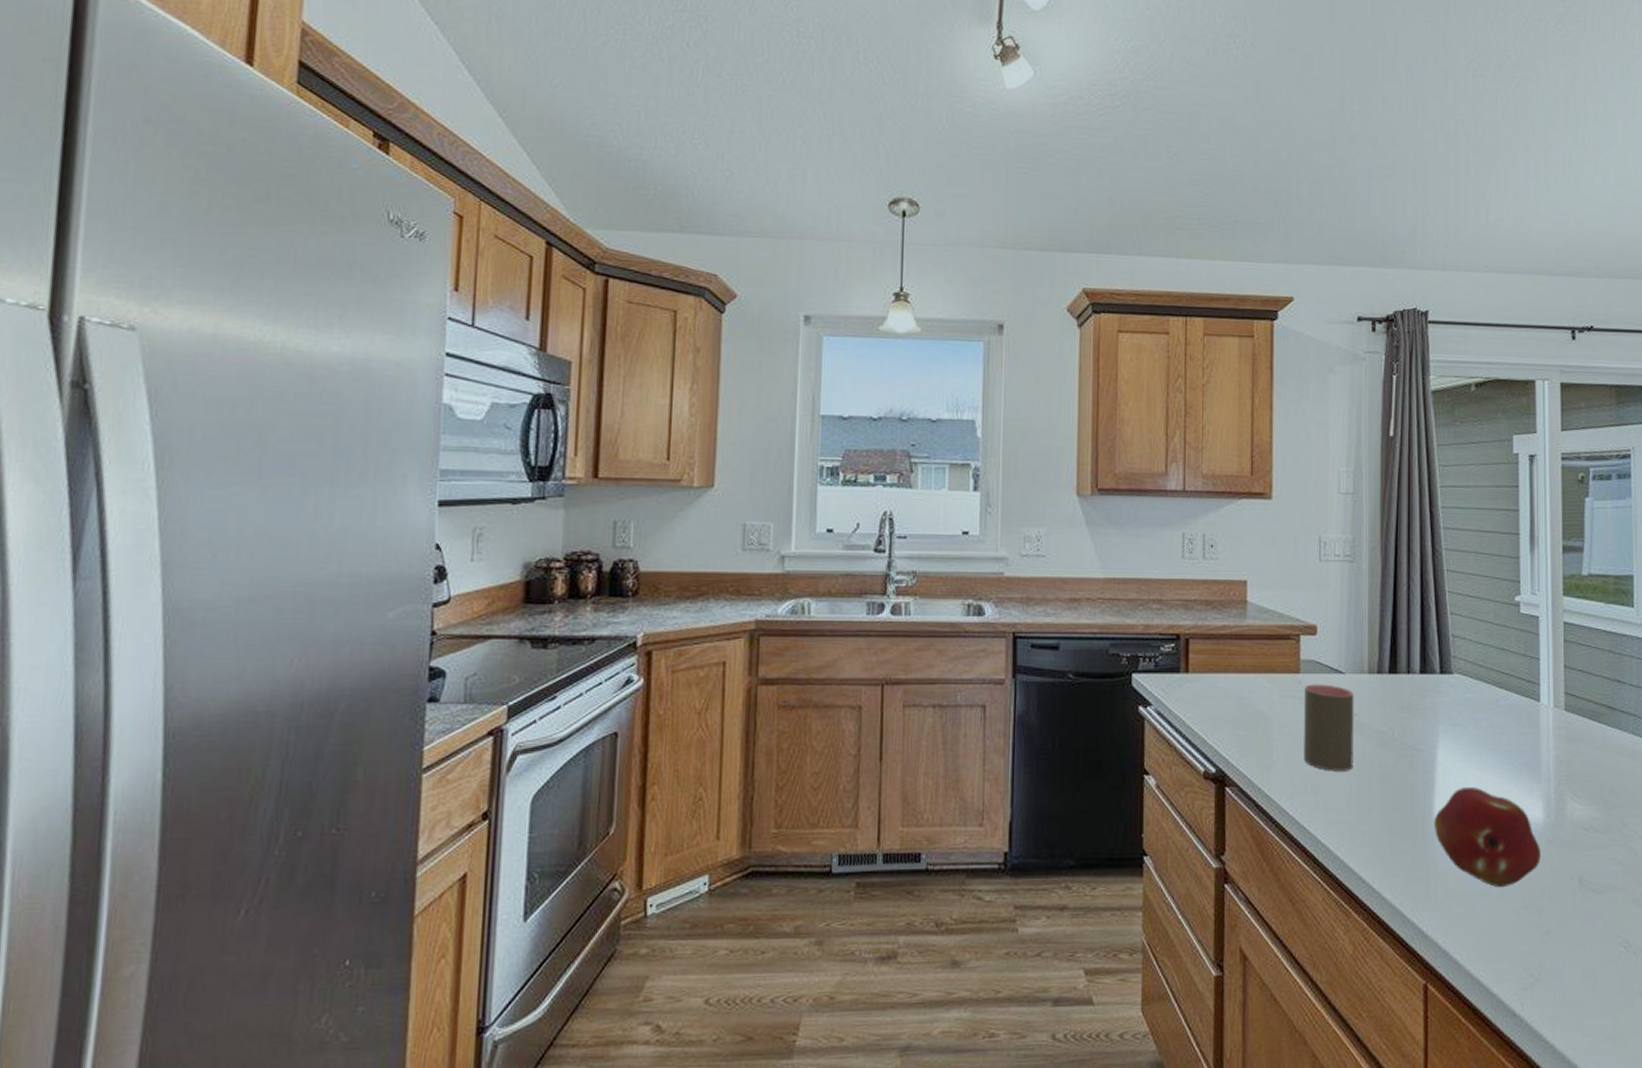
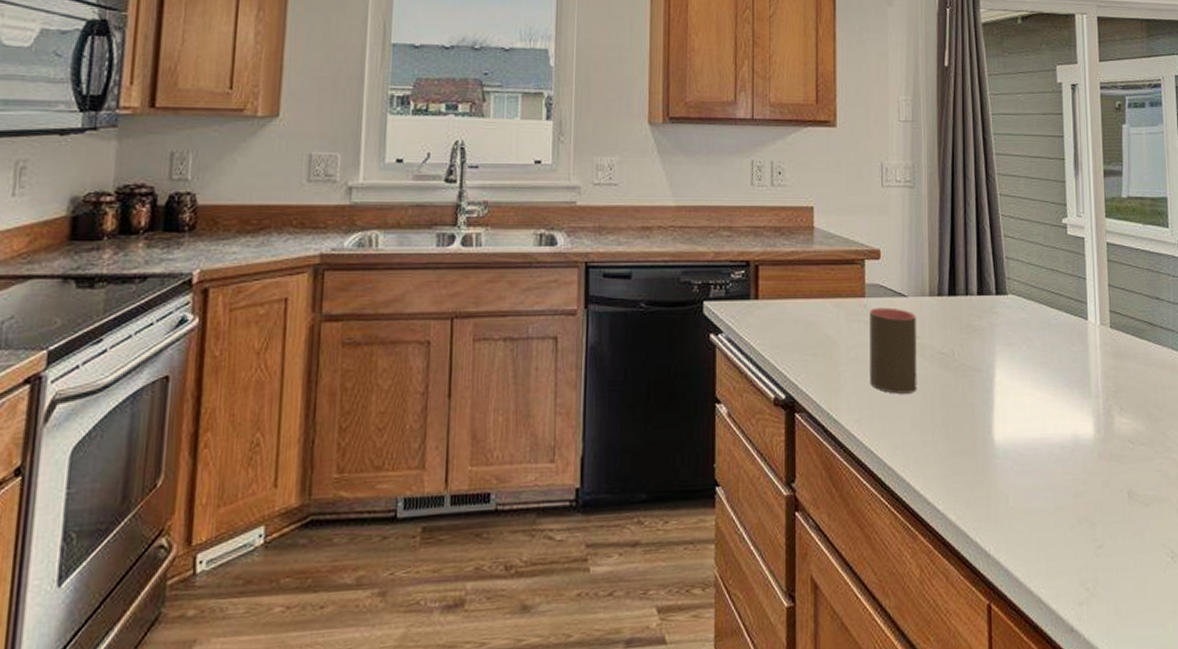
fruit: present [1433,787,1541,888] -> none [993,405,1093,504]

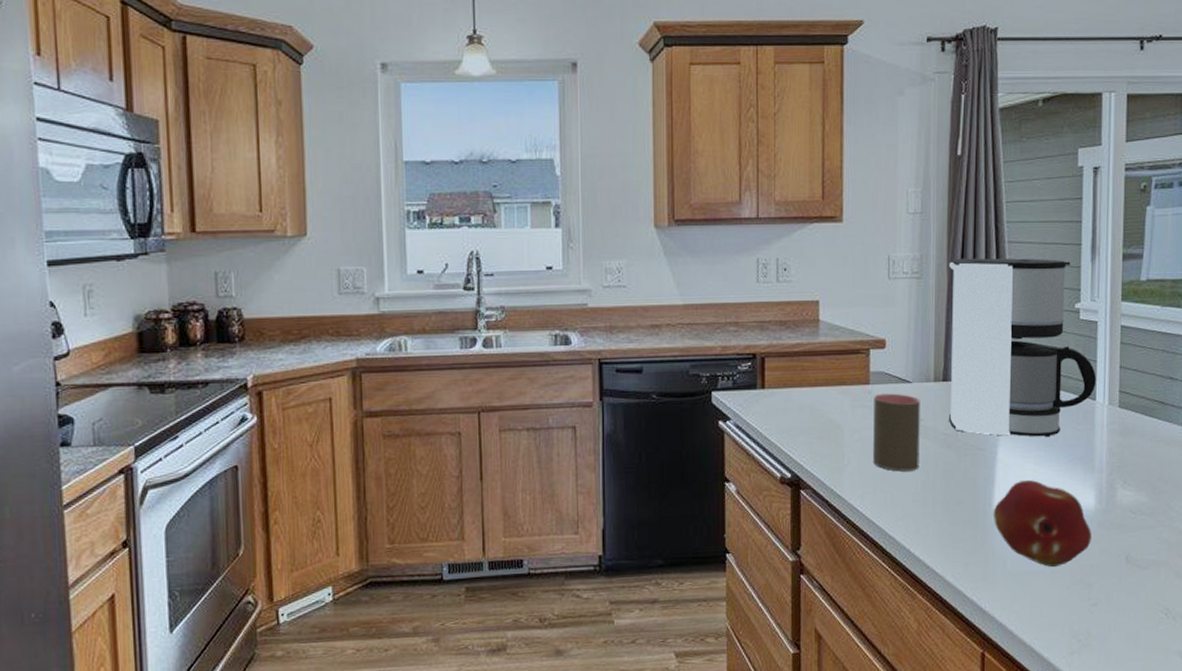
coffee maker: none [940,168,1088,358] -> present [949,258,1097,437]
fruit: none [993,405,1093,504] -> present [993,480,1091,568]

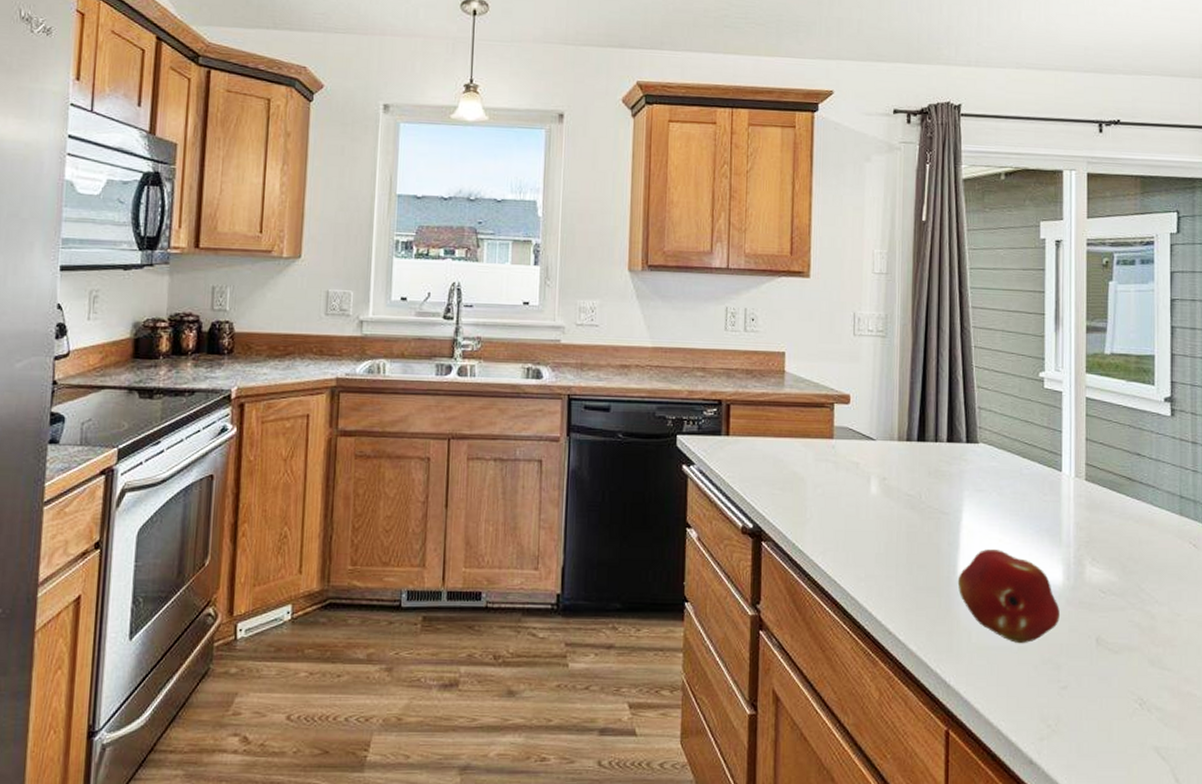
cup: present [873,393,920,472] -> none [836,449,884,531]
coffee maker: present [949,258,1097,437] -> none [913,320,1063,505]

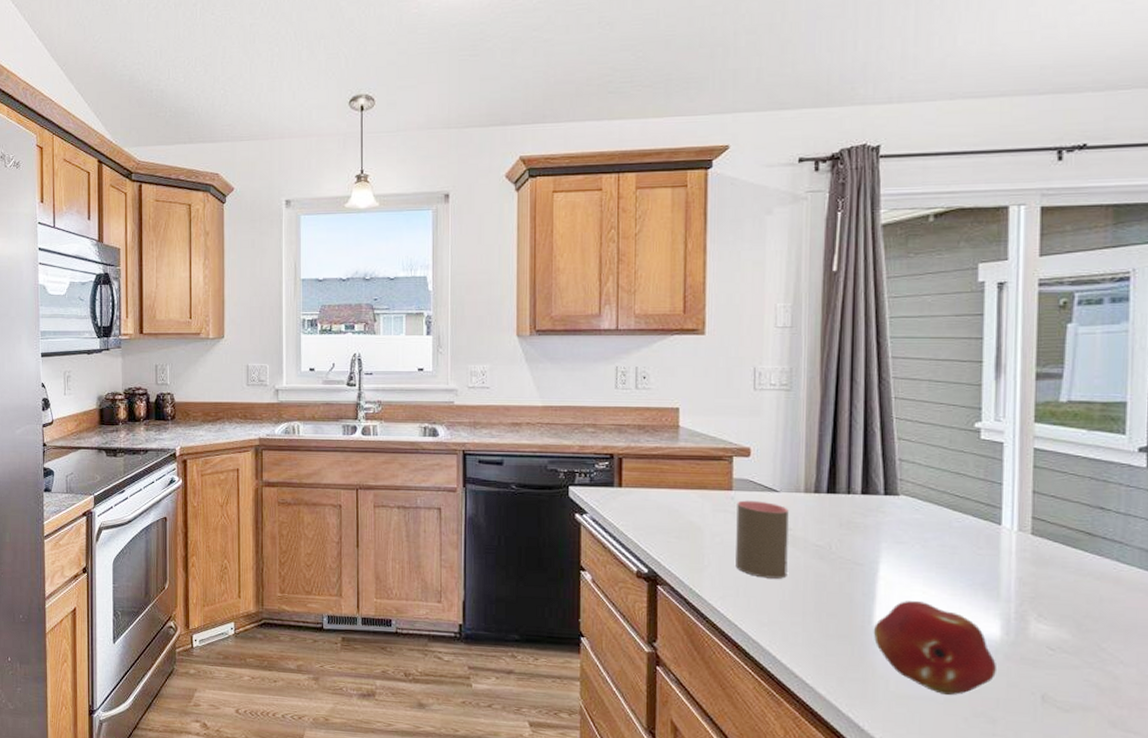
cup: none [836,449,884,531] -> present [736,500,789,579]

